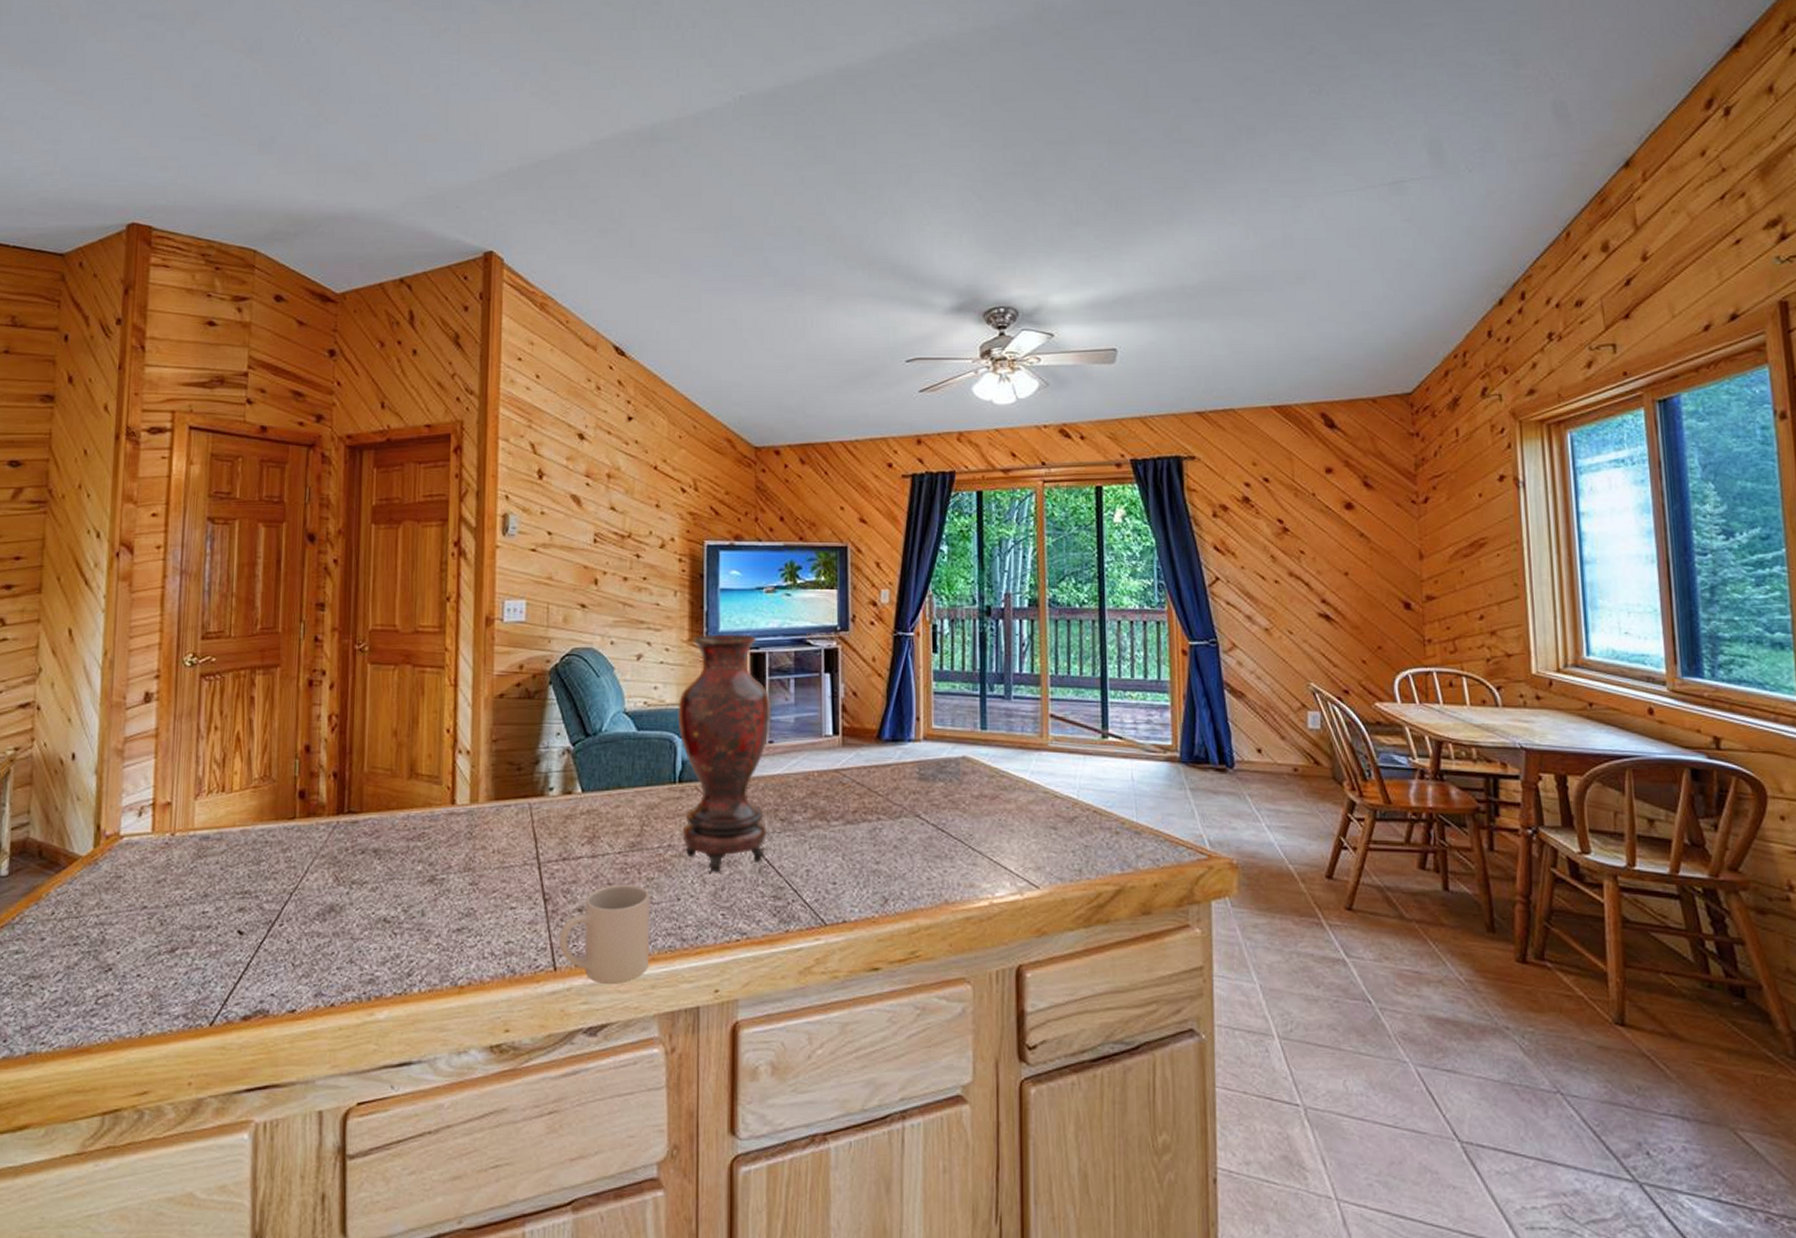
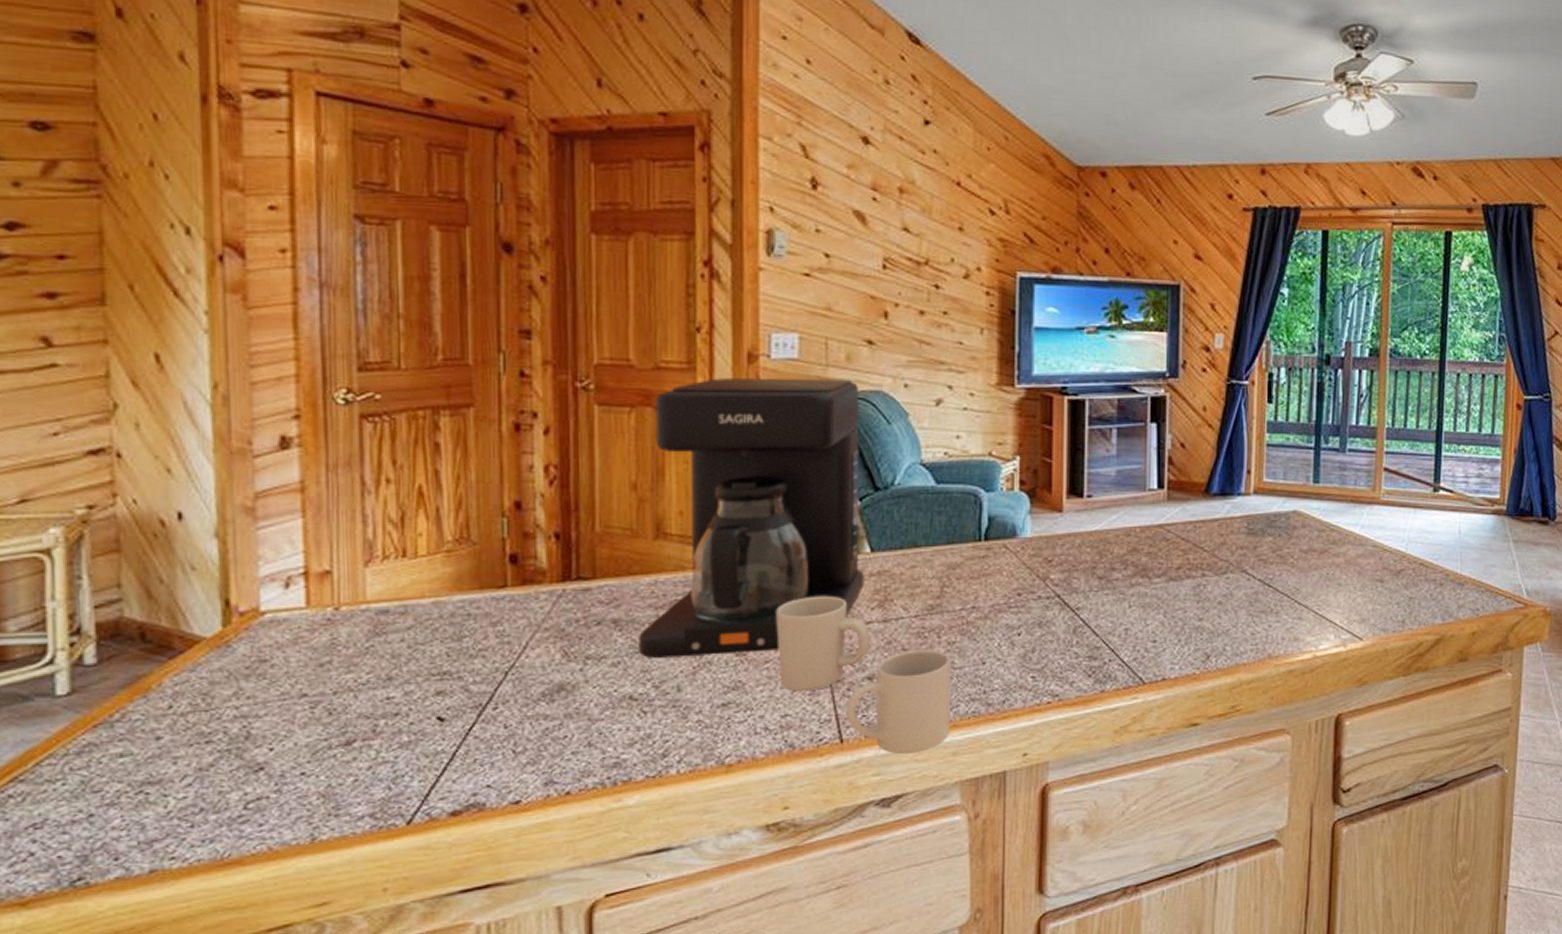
coffee maker: none [393,638,576,885] -> present [639,378,864,658]
mug: none [503,831,581,921] -> present [776,595,870,692]
vase: present [677,634,772,872] -> none [983,378,1091,634]

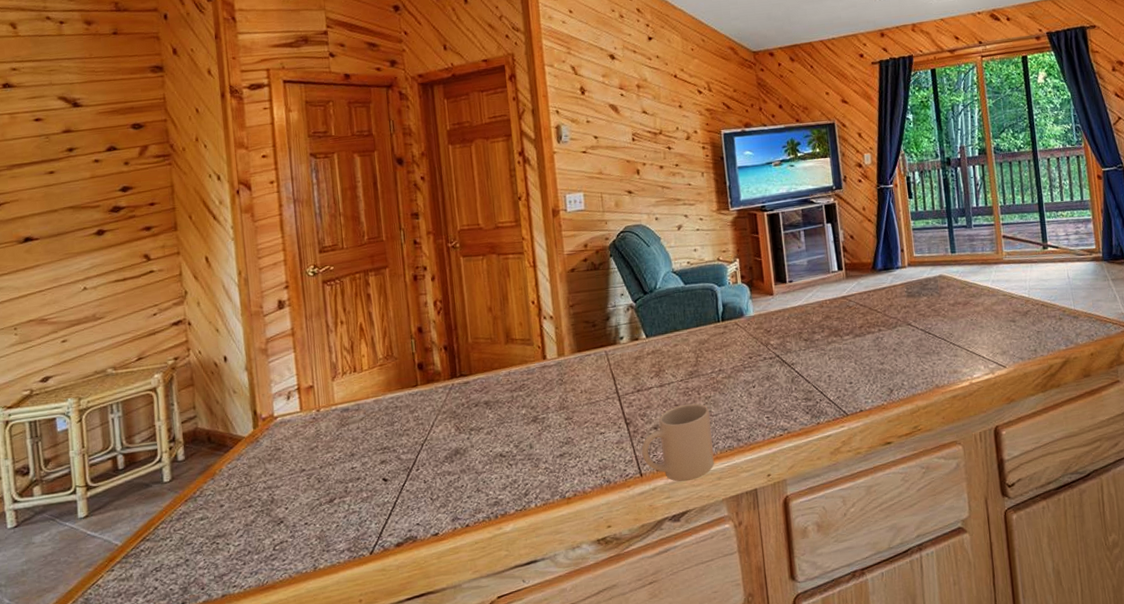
coffee maker: present [639,378,864,658] -> none [497,219,644,427]
mug: present [776,595,870,692] -> none [588,371,653,442]

